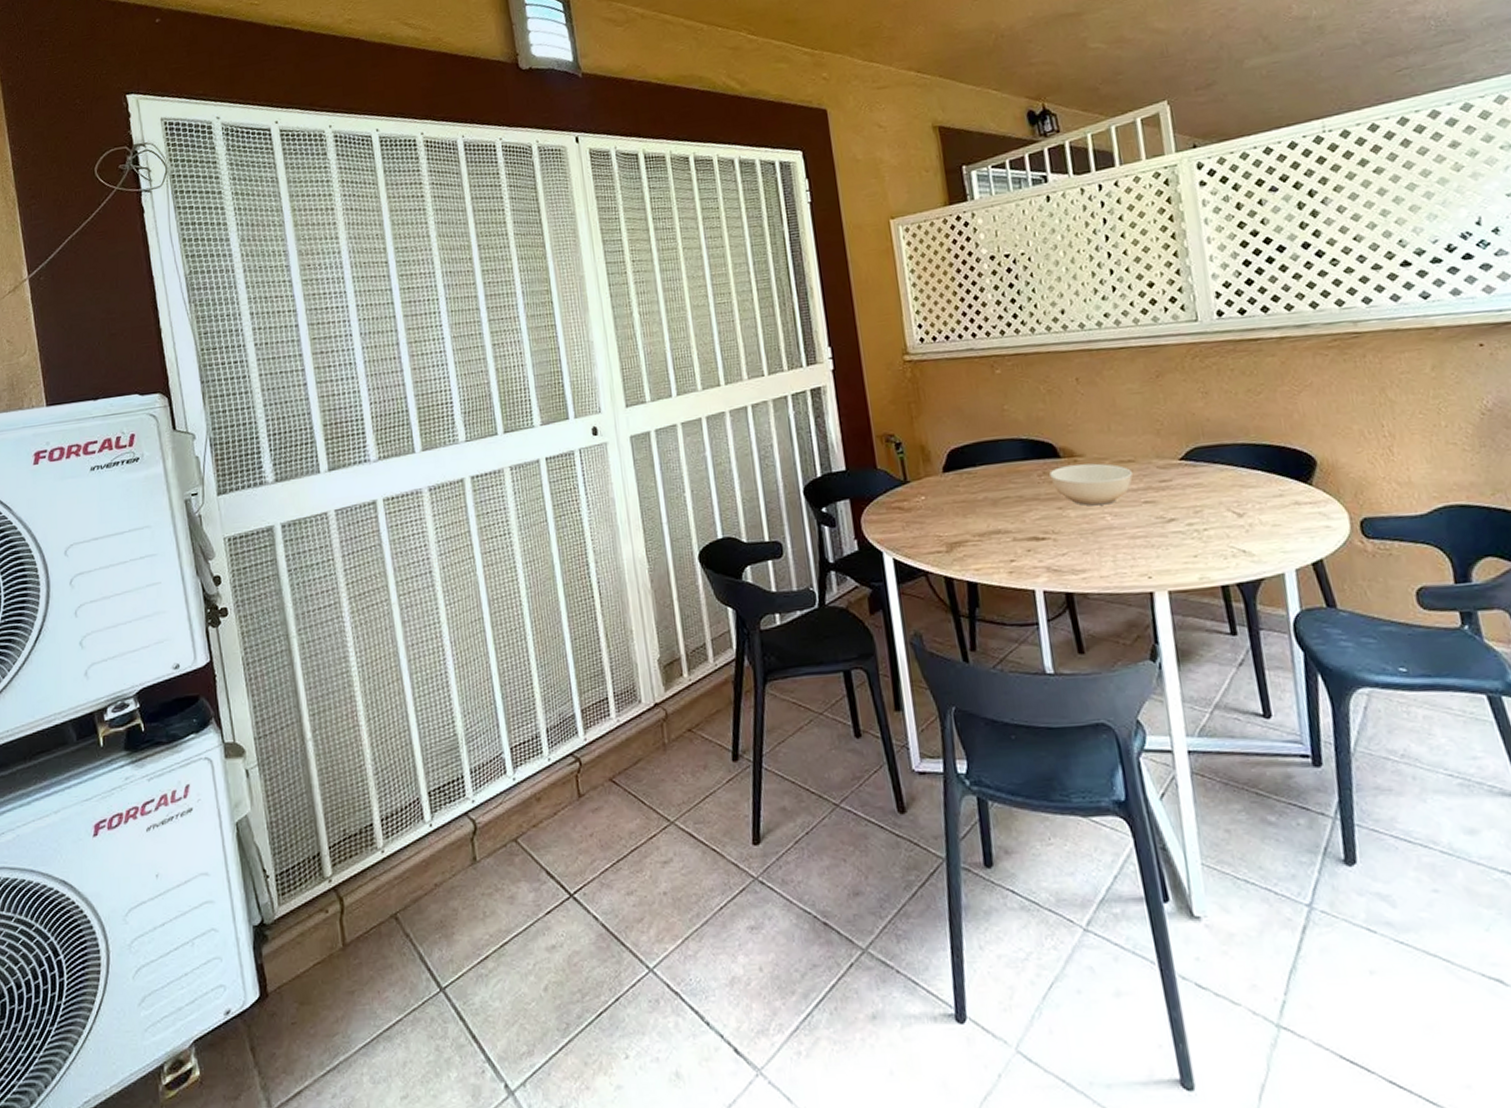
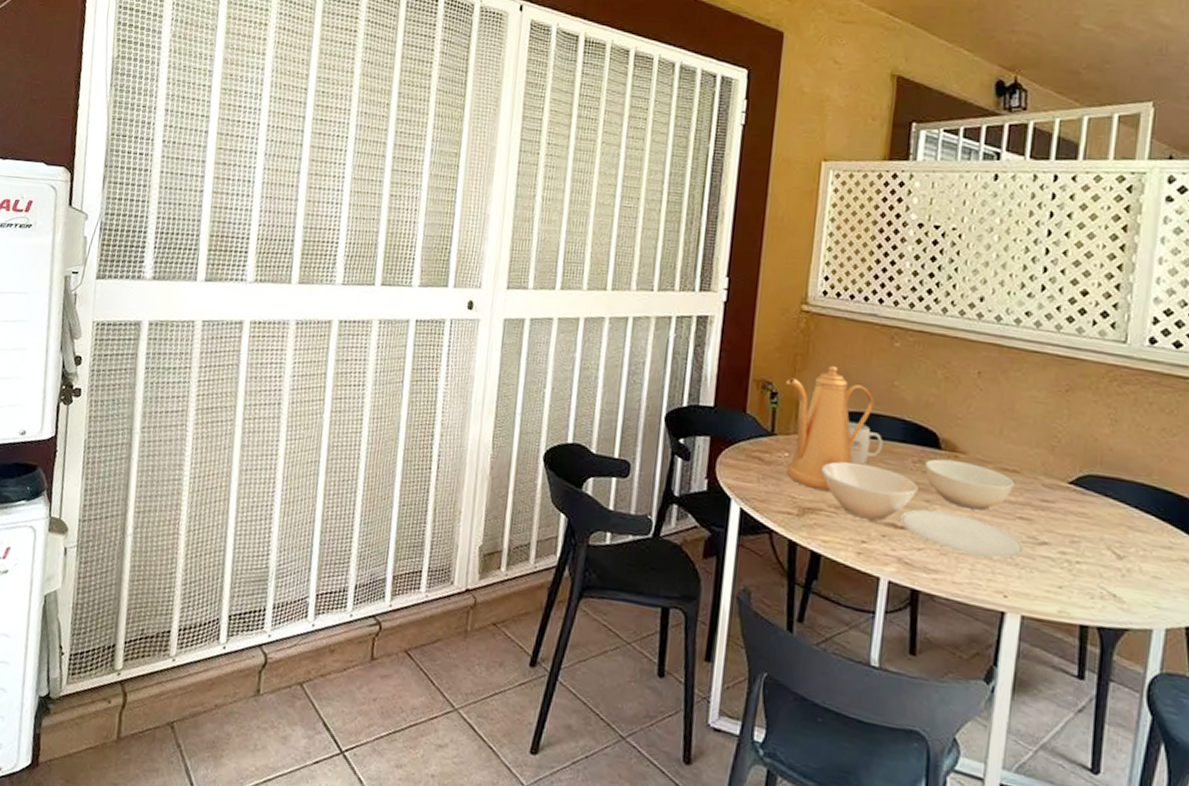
coffee pot: none [907,404,991,524] -> present [786,365,874,491]
bowl: none [957,488,1049,540] -> present [820,461,918,521]
mug: none [971,452,1008,491] -> present [847,422,883,465]
plate: none [1038,512,1157,549] -> present [899,509,1026,560]

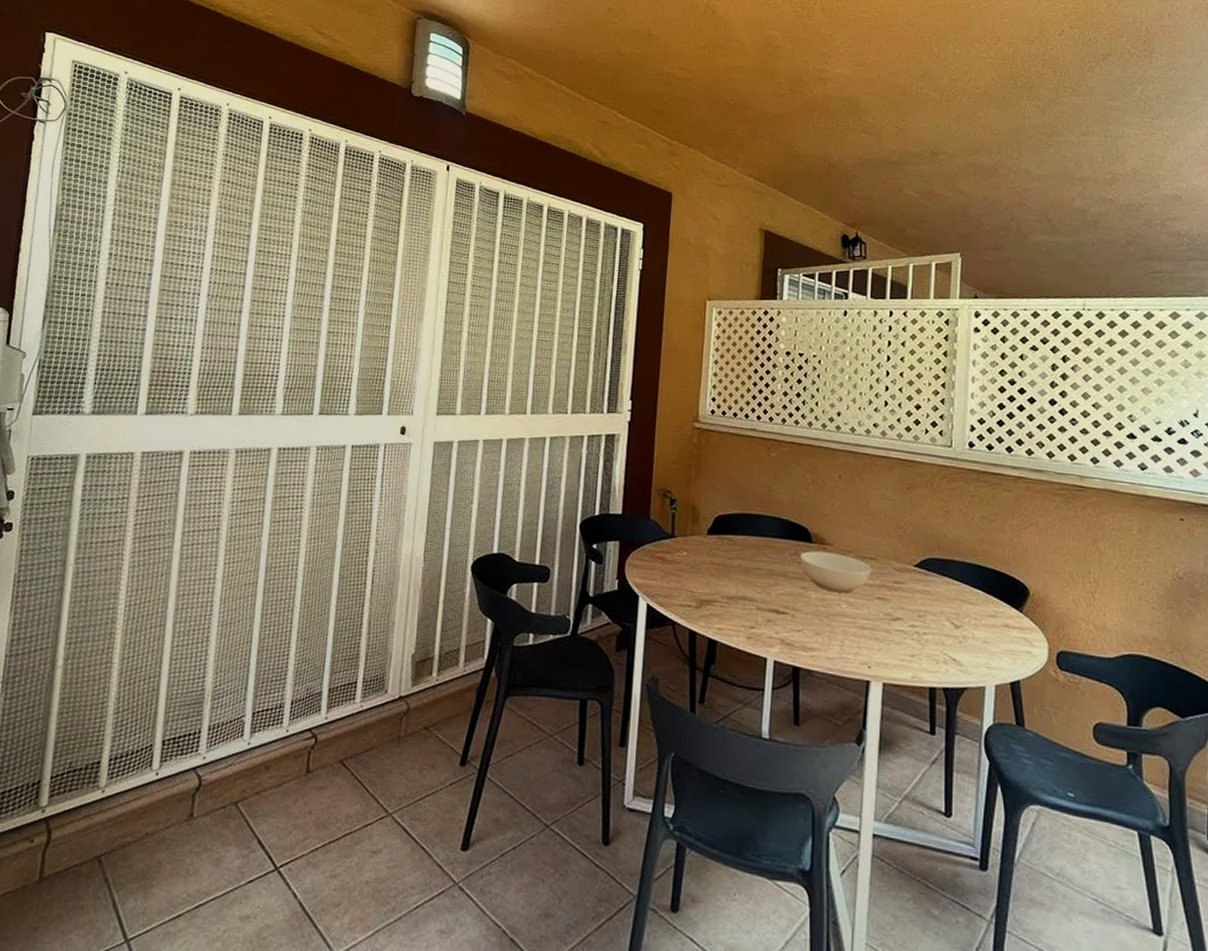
coffee pot: present [786,365,874,491] -> none [683,474,756,584]
bowl: present [820,461,918,521] -> none [714,557,795,608]
mug: present [847,422,883,465] -> none [735,523,765,560]
plate: present [899,509,1026,560] -> none [781,595,883,635]

